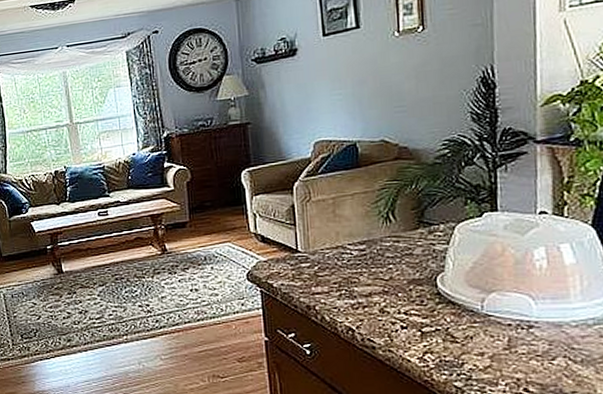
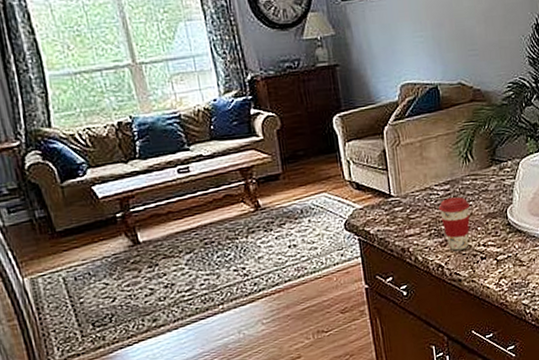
coffee cup: none [351,258,389,315] -> present [438,197,470,251]

